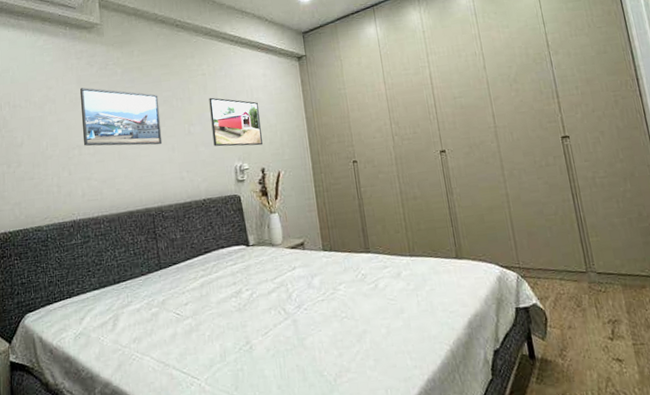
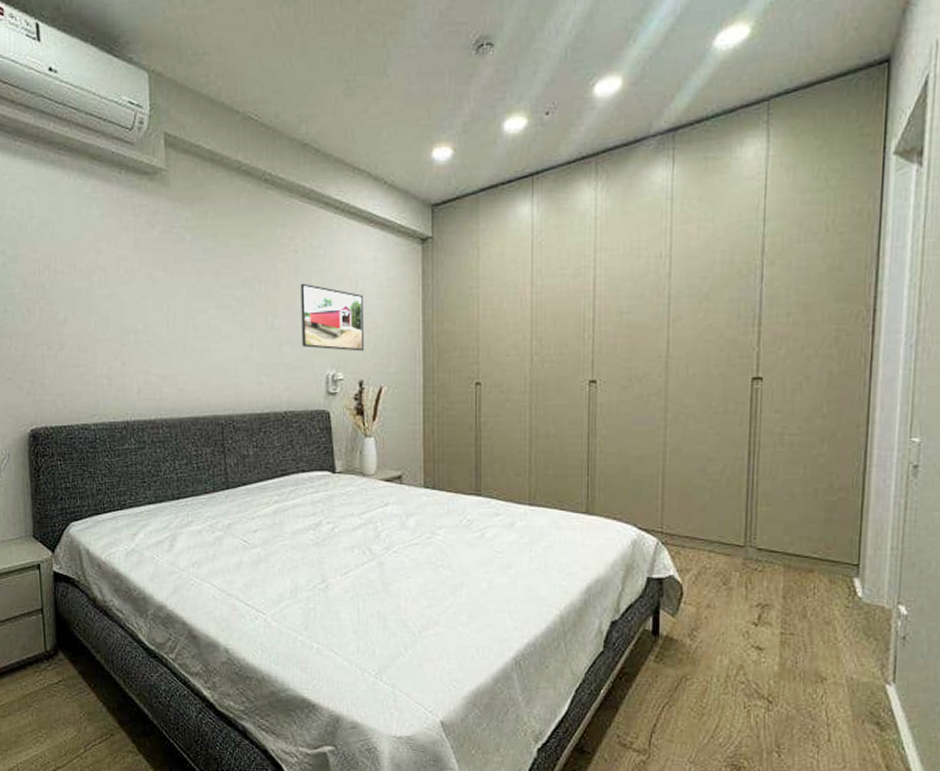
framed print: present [80,87,163,146] -> none [137,255,238,339]

